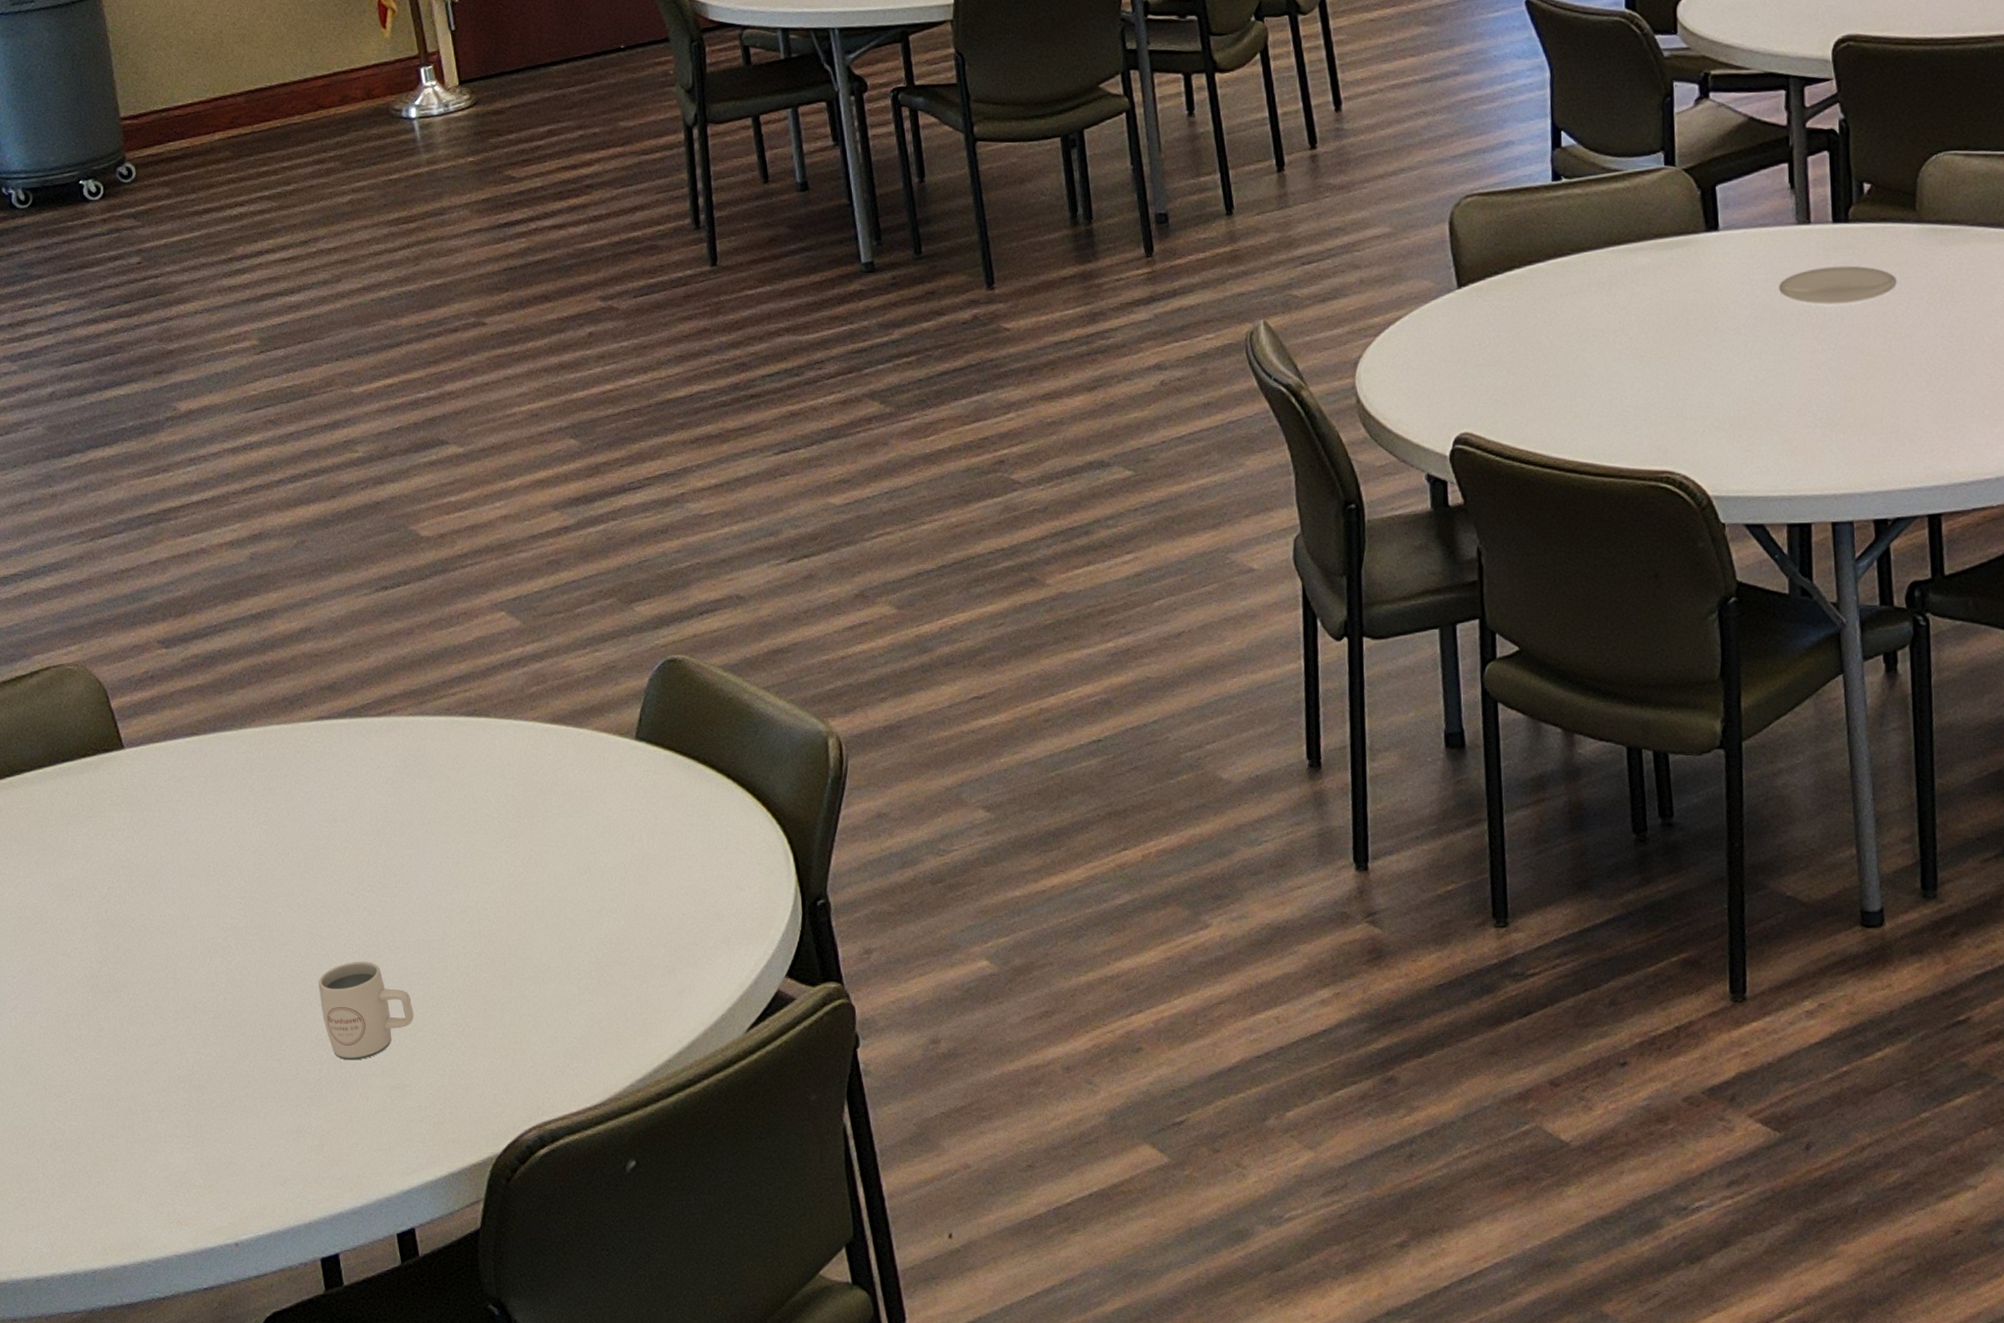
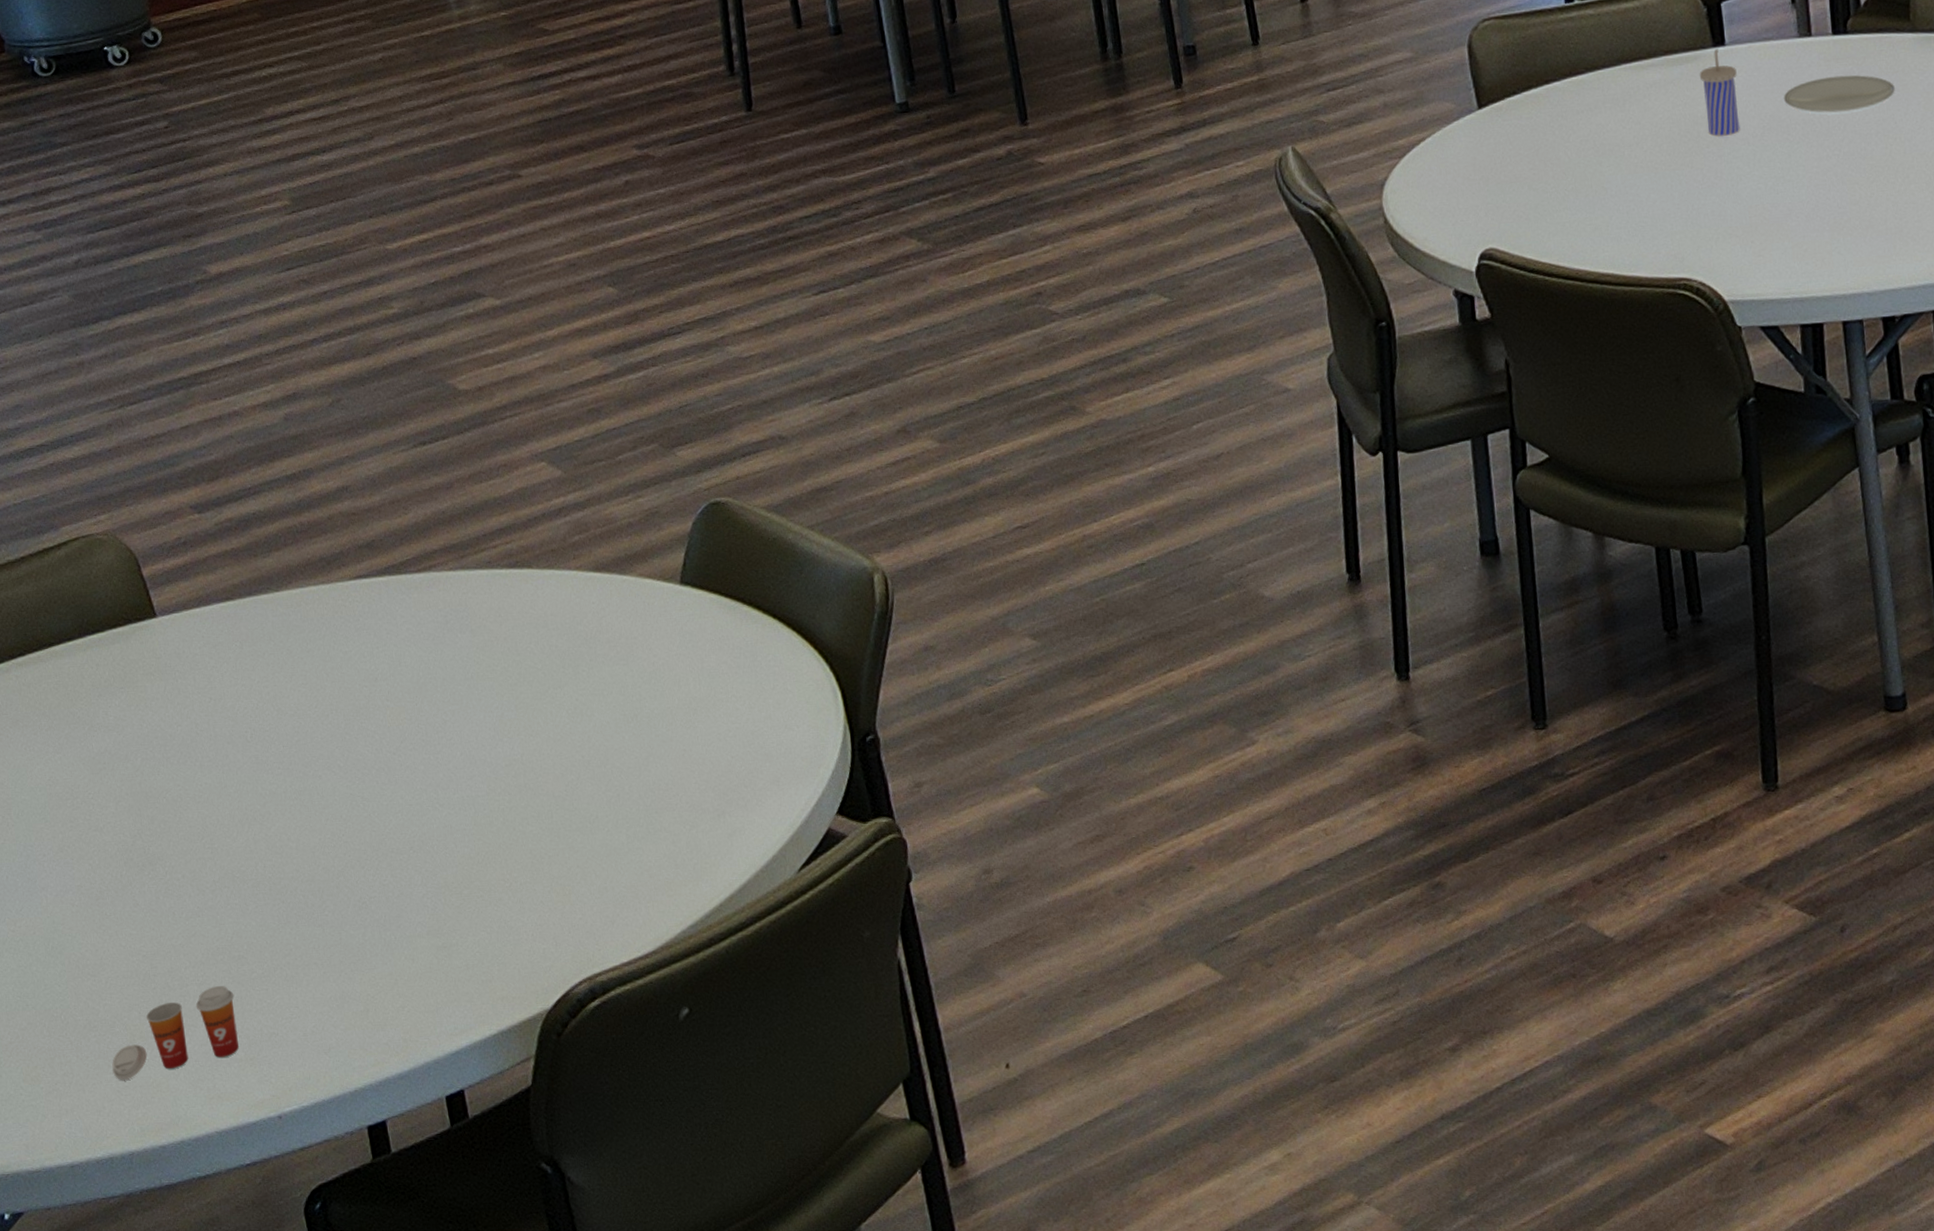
beverage cup: none [76,1114,198,1200] -> present [112,986,239,1080]
mug: present [318,961,414,1060] -> none [361,820,460,922]
beverage cup: none [1690,234,1731,325] -> present [1699,49,1740,137]

